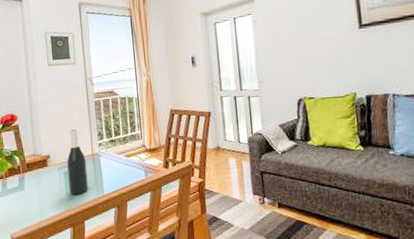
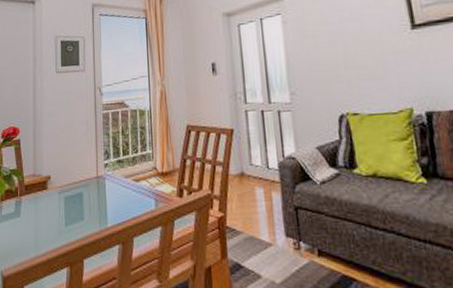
wine bottle: present [67,128,89,196] -> none [69,145,90,227]

